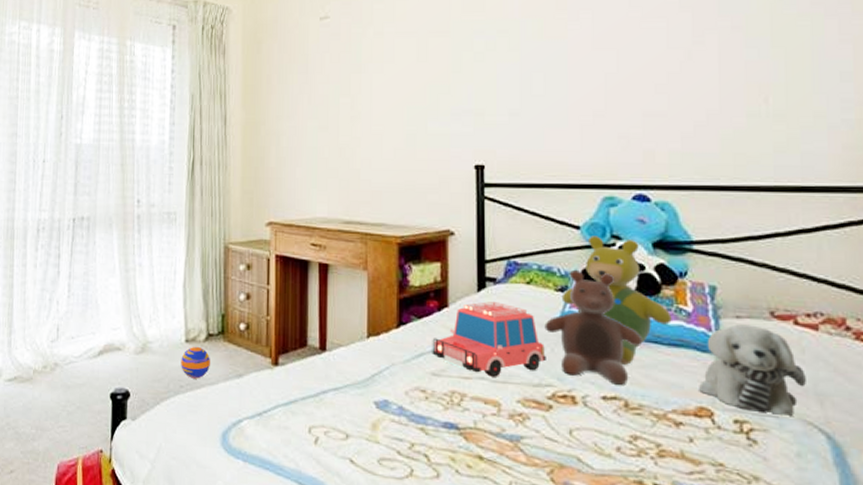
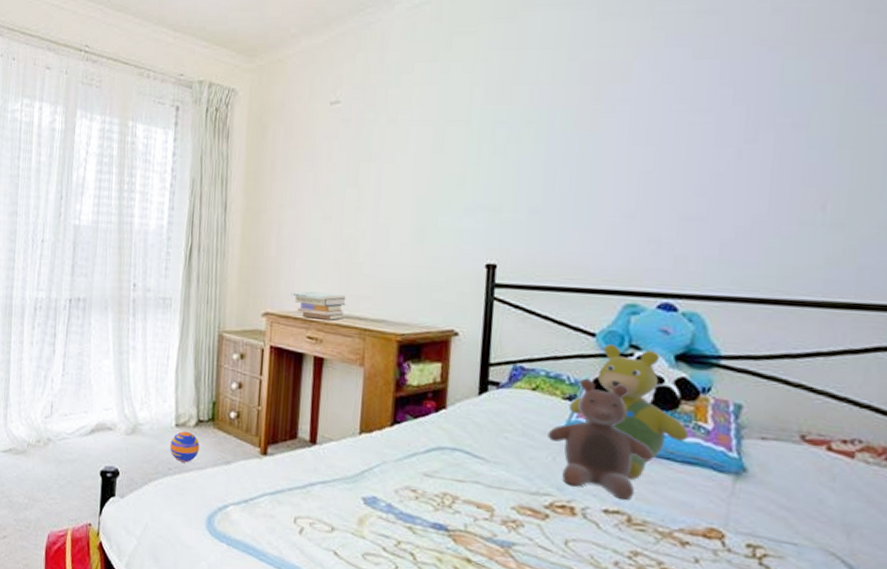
books: none [293,199,346,227] -> present [291,291,346,321]
toy truck: present [432,301,546,377] -> none [425,405,547,482]
plush toy: present [699,324,806,416] -> none [711,445,834,545]

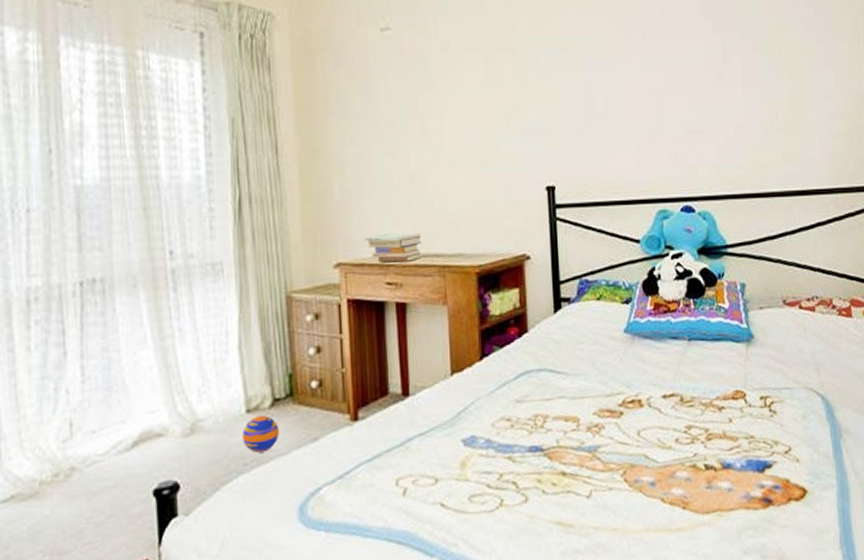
stuffed bear: present [547,379,654,500] -> none [614,282,693,383]
teddy bear: present [568,344,689,480] -> none [627,247,714,364]

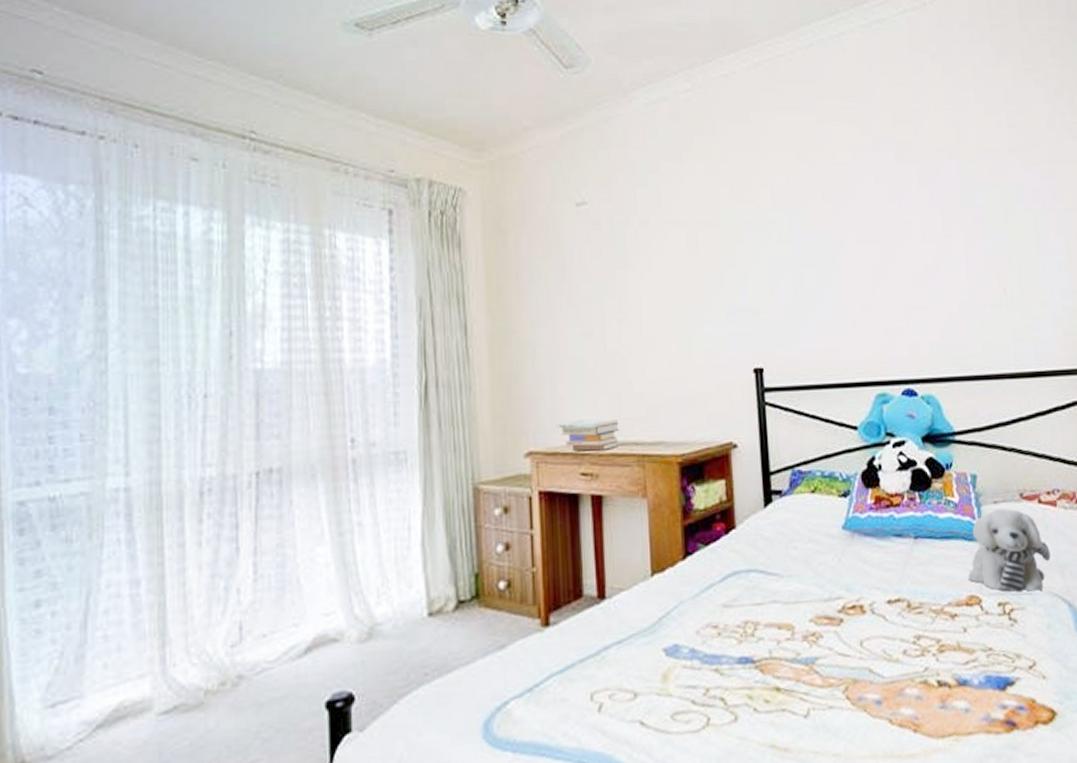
ball: present [242,415,280,453] -> none [423,619,465,662]
plush toy: none [735,313,808,387] -> present [968,508,1051,592]

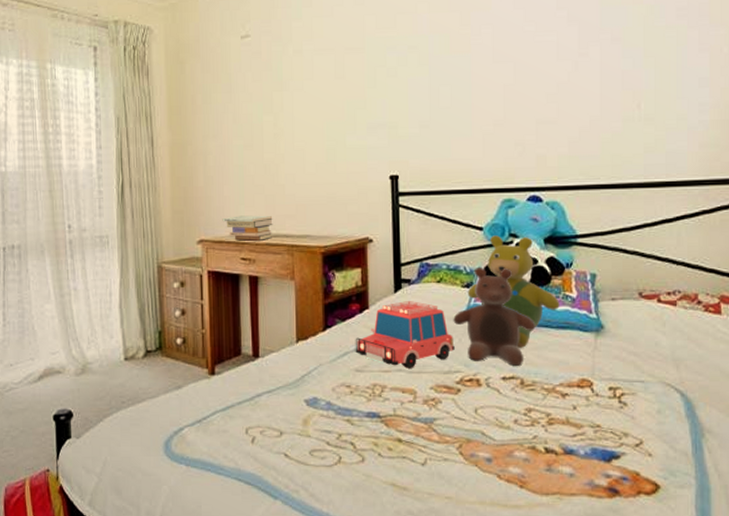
toy truck: none [721,516,835,599] -> present [355,301,455,368]
stuffed bear: none [831,473,920,586] -> present [453,268,536,366]
teddy bear: none [844,435,942,565] -> present [467,235,560,348]
plush toy: present [968,508,1051,592] -> none [581,305,666,380]

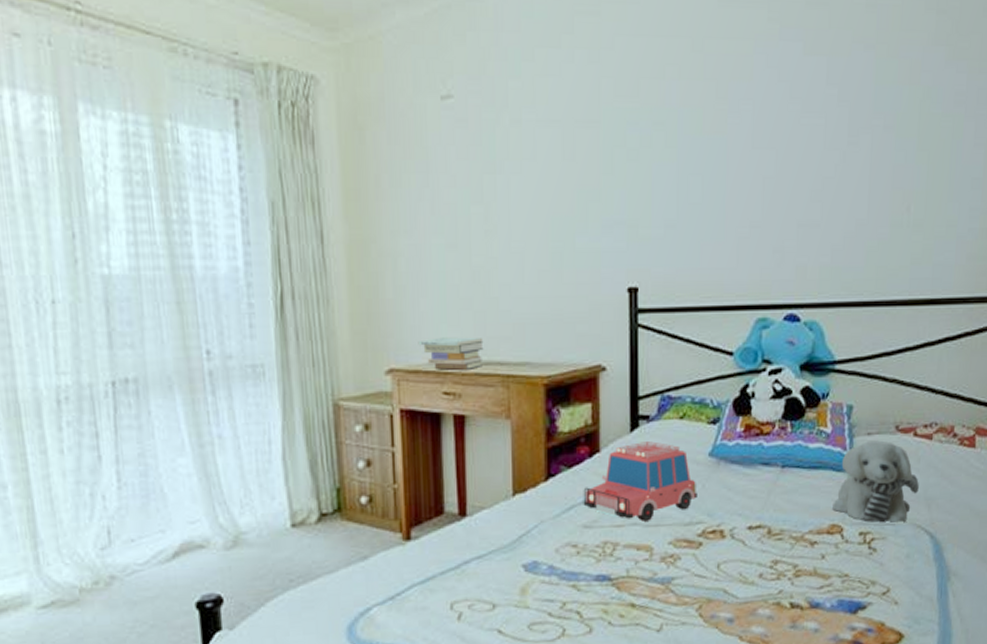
stuffed bear: present [453,268,536,366] -> none [696,400,787,513]
teddy bear: present [467,235,560,348] -> none [713,361,813,492]
plush toy: none [581,305,666,380] -> present [832,440,919,522]

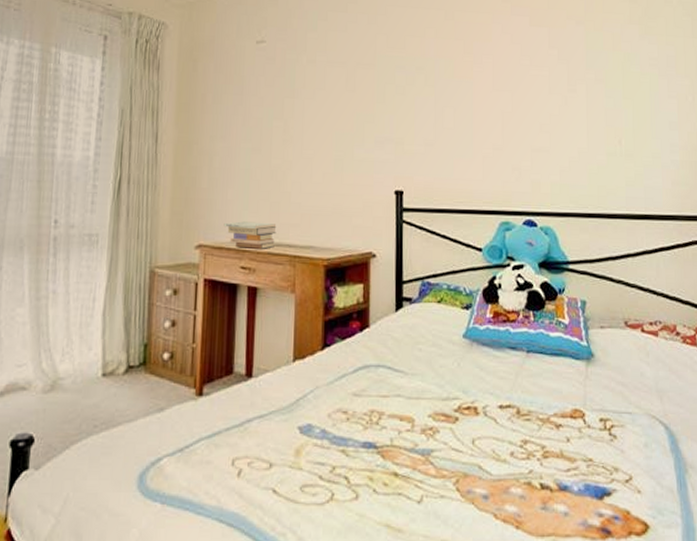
toy truck: present [583,441,697,521] -> none [353,321,453,394]
plush toy: present [832,440,919,522] -> none [574,333,650,411]

